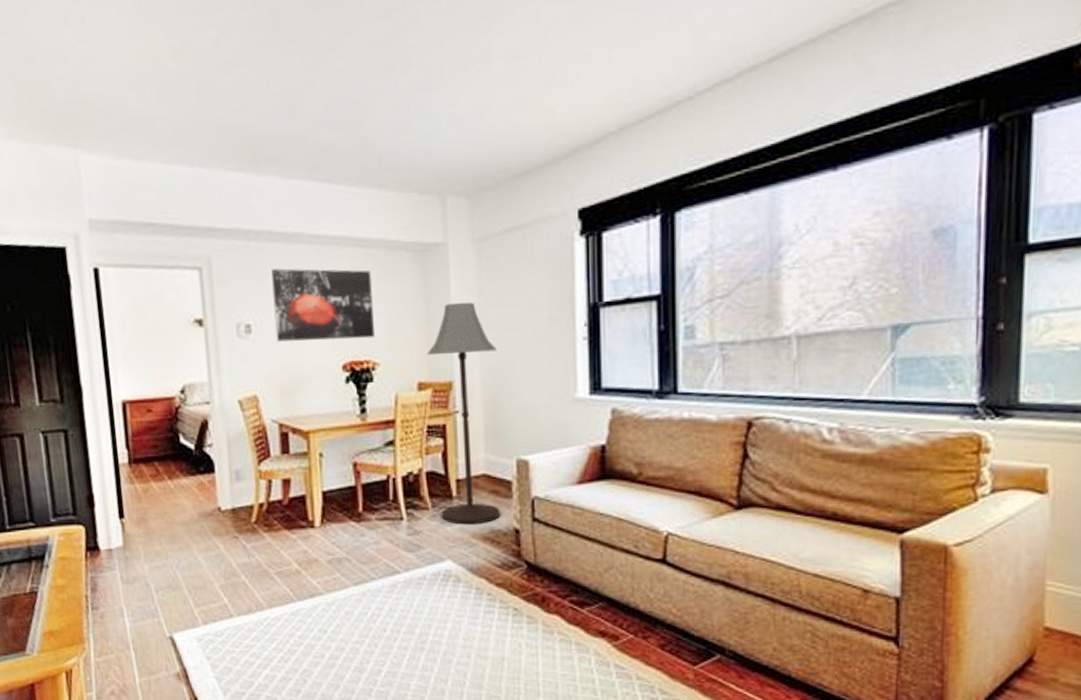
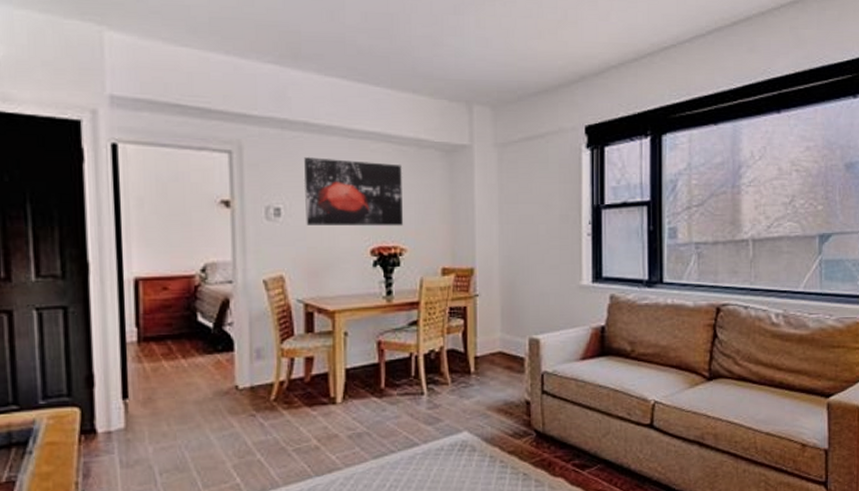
floor lamp: present [426,301,501,525] -> none [451,198,514,398]

